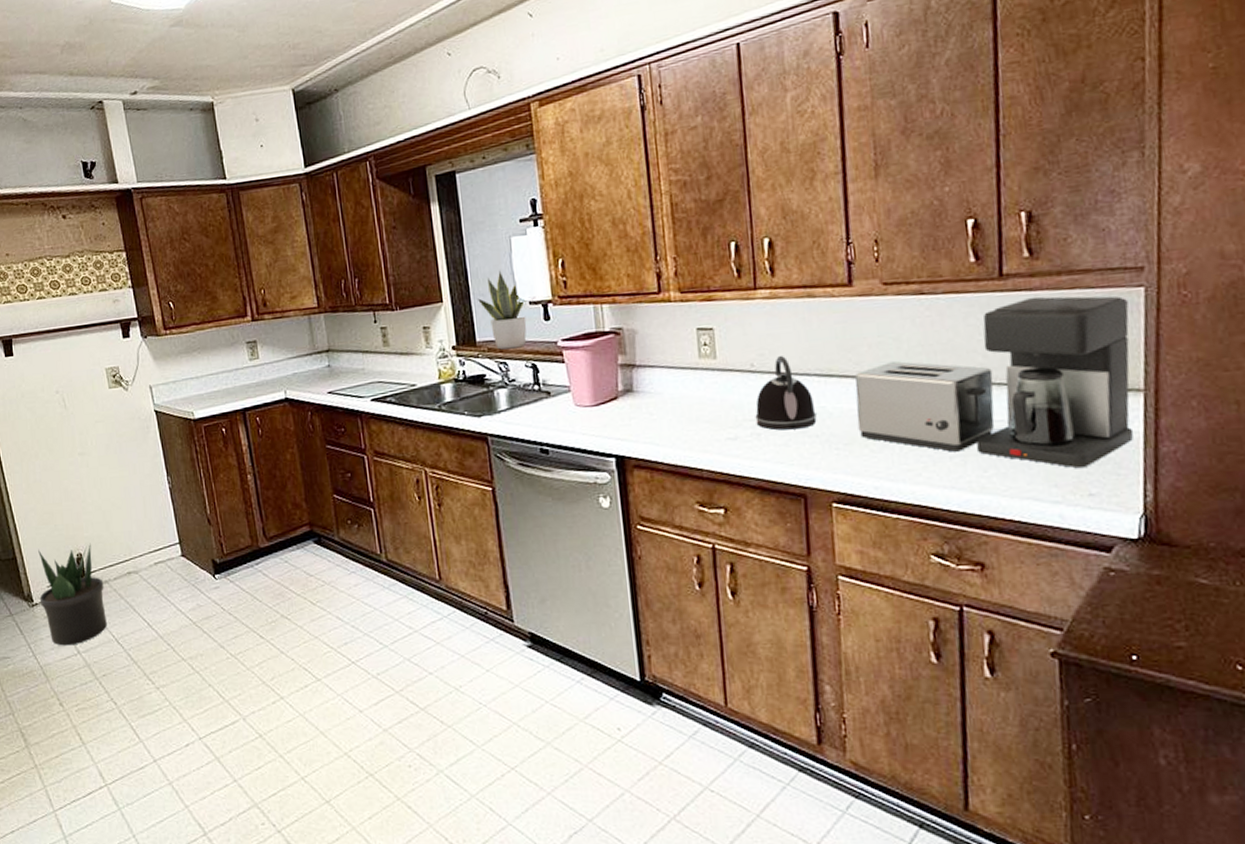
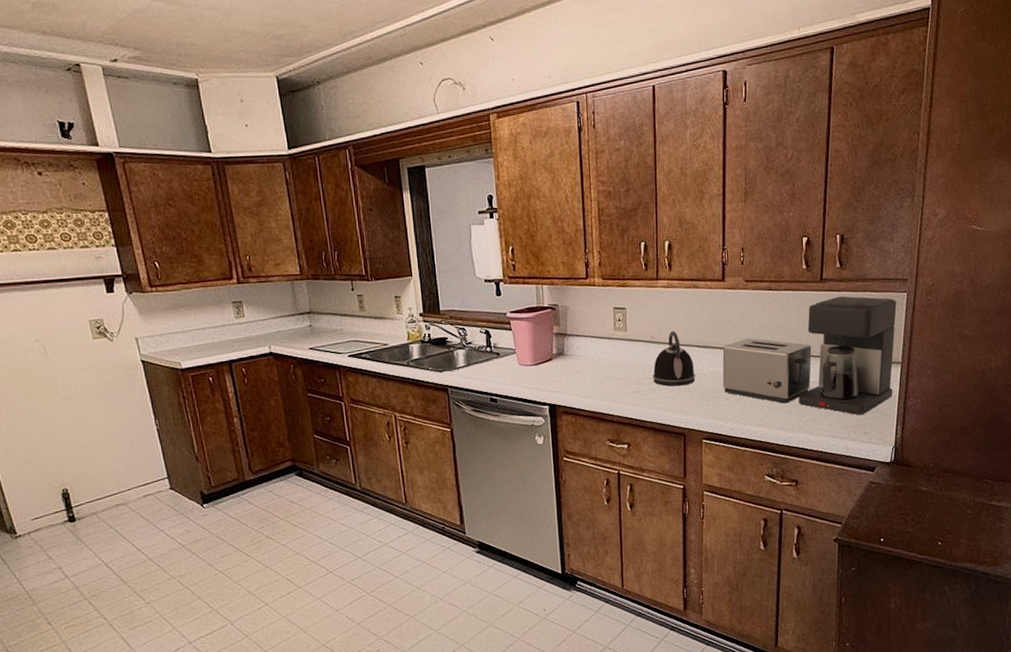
planter: present [38,543,107,646] -> none [20,479,96,572]
potted plant: present [476,270,527,351] -> none [441,252,482,319]

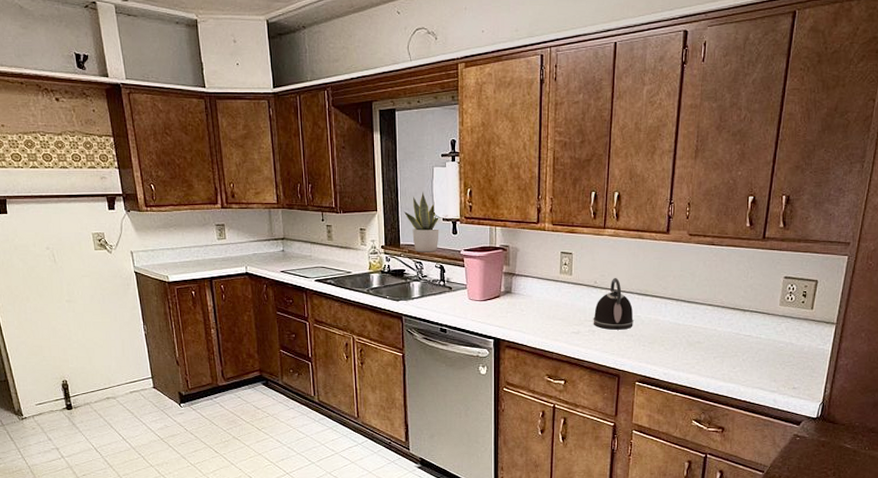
potted plant: none [441,252,482,319] -> present [403,192,440,254]
toaster: present [722,338,812,404] -> none [659,290,749,354]
coffee maker: present [799,296,897,415] -> none [732,255,837,370]

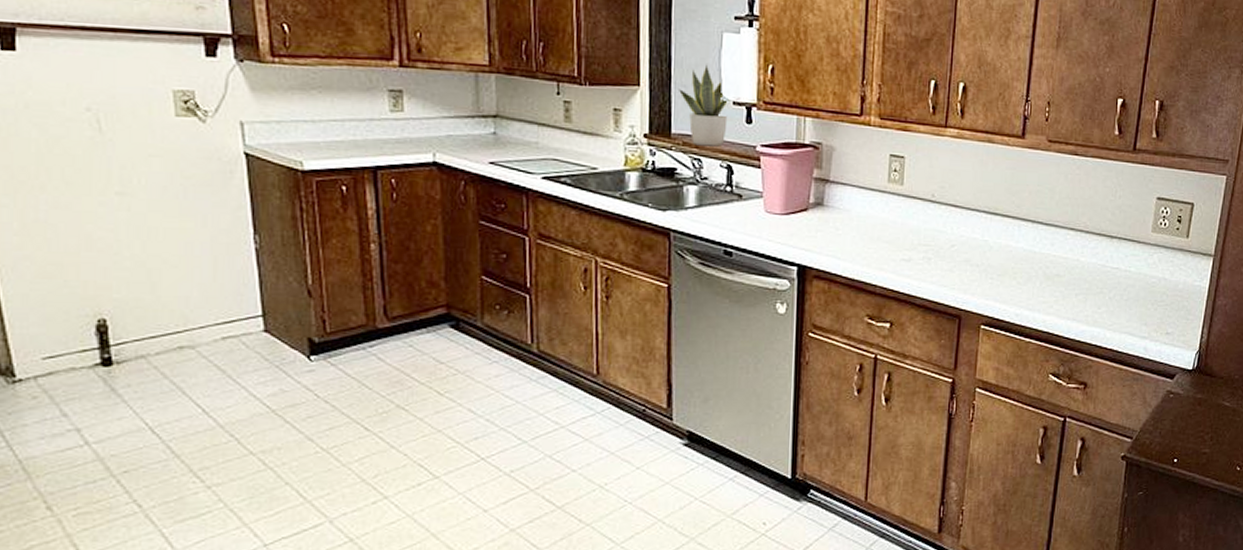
kettle: present [593,277,634,330] -> none [928,190,980,258]

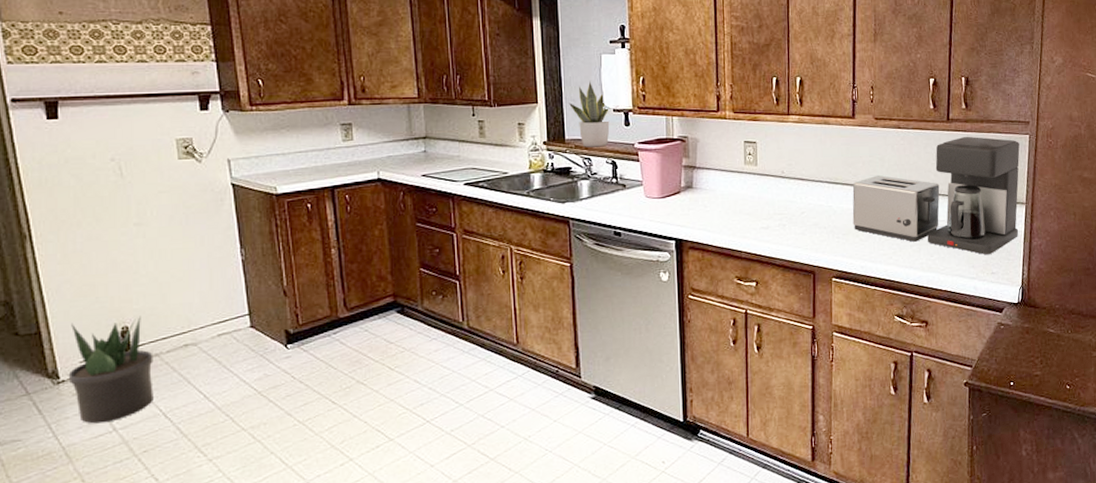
planter: none [26,307,138,435] -> present [68,315,153,424]
toaster: none [1010,209,1117,290] -> present [852,175,940,242]
coffee maker: none [1096,171,1214,311] -> present [927,136,1020,254]

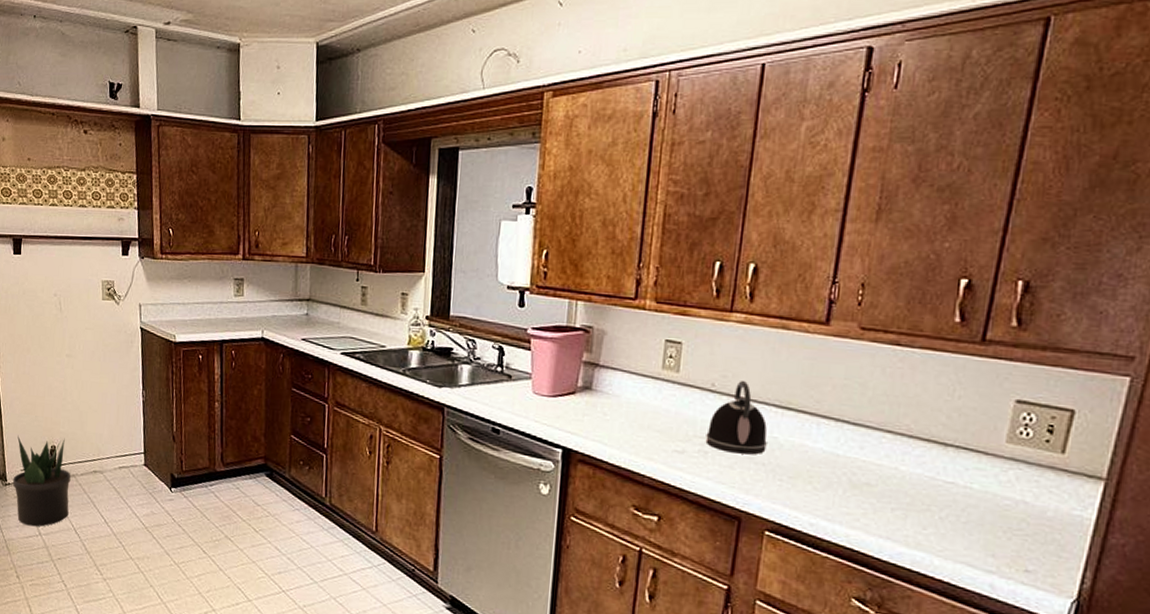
potted plant: present [568,81,611,149] -> none [457,251,505,330]
kettle: none [782,165,825,223] -> present [705,380,767,455]
toaster: present [852,175,940,242] -> none [805,406,954,505]
coffee maker: present [927,136,1020,254] -> none [921,367,1110,543]

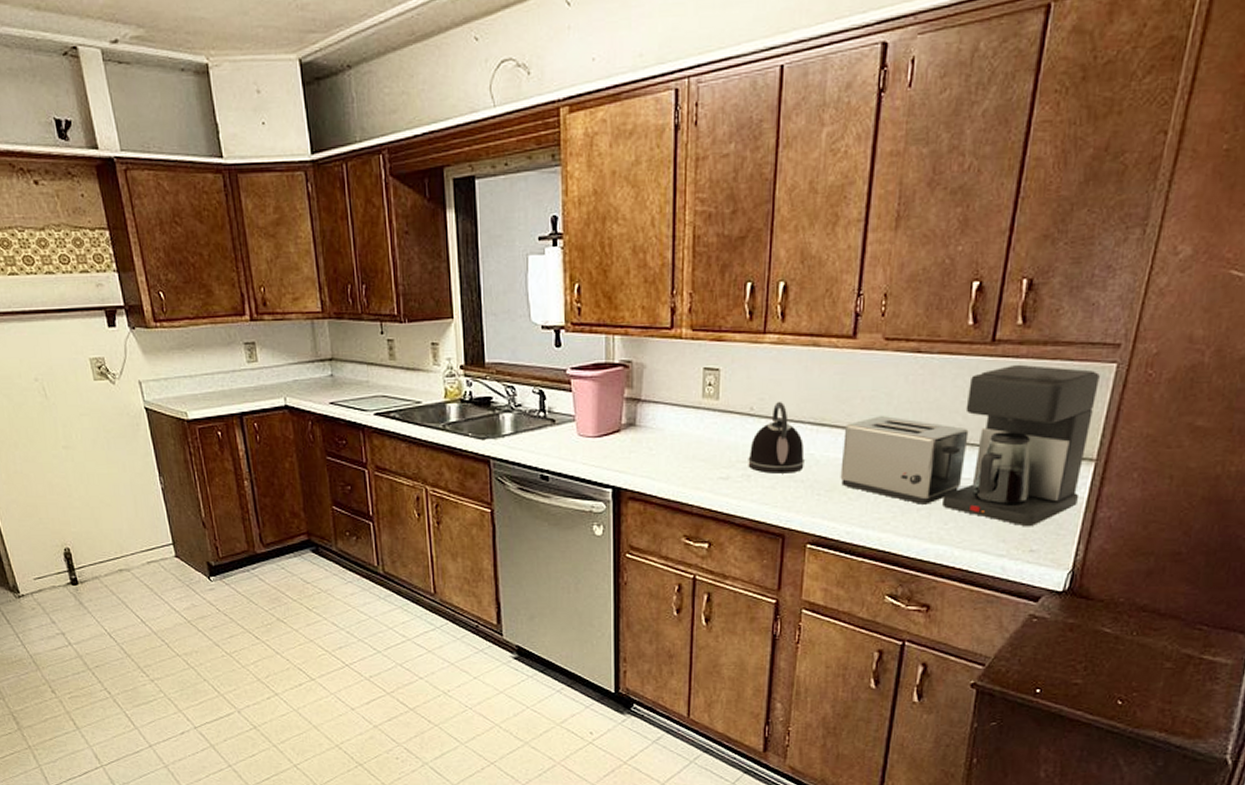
planter: present [12,435,71,527] -> none [22,538,99,637]
toaster: none [805,406,954,505] -> present [840,416,969,505]
coffee maker: none [921,367,1110,543] -> present [943,364,1100,526]

